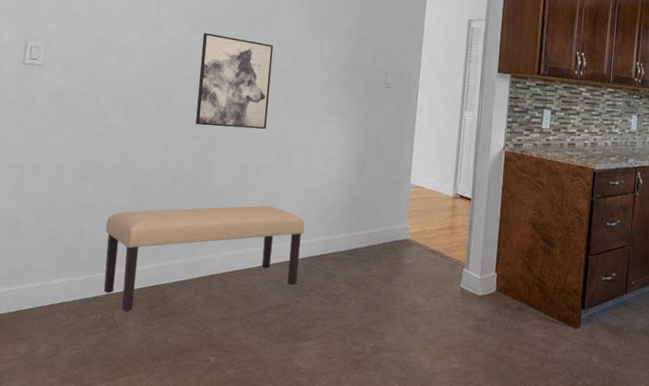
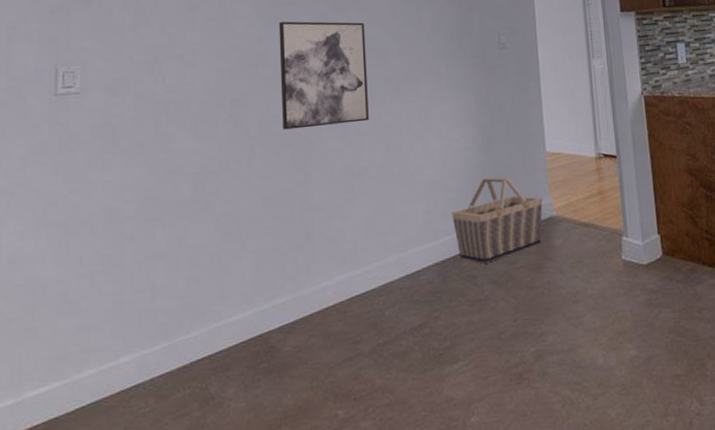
bench: present [103,205,304,313] -> none [184,209,432,379]
basket: none [322,195,401,267] -> present [451,176,543,264]

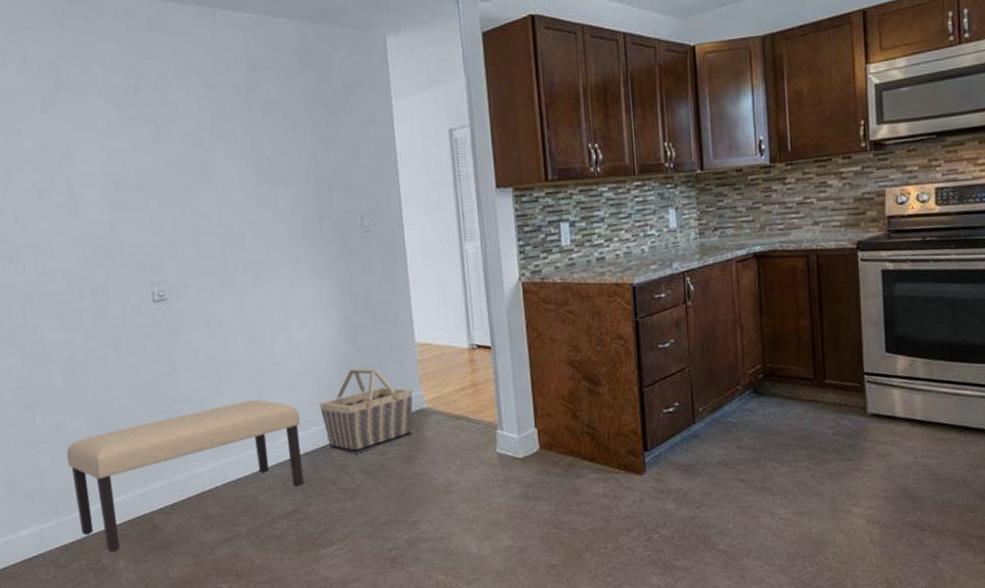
bench: none [184,209,432,379] -> present [66,400,304,553]
wall art: present [278,21,369,130] -> none [130,206,230,320]

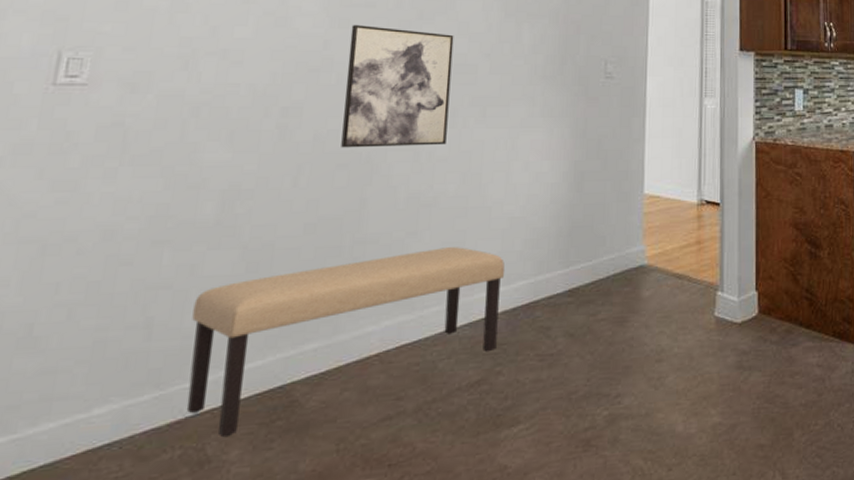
wall art: none [130,206,230,320] -> present [341,25,454,148]
basket: present [319,367,413,454] -> none [529,217,634,314]

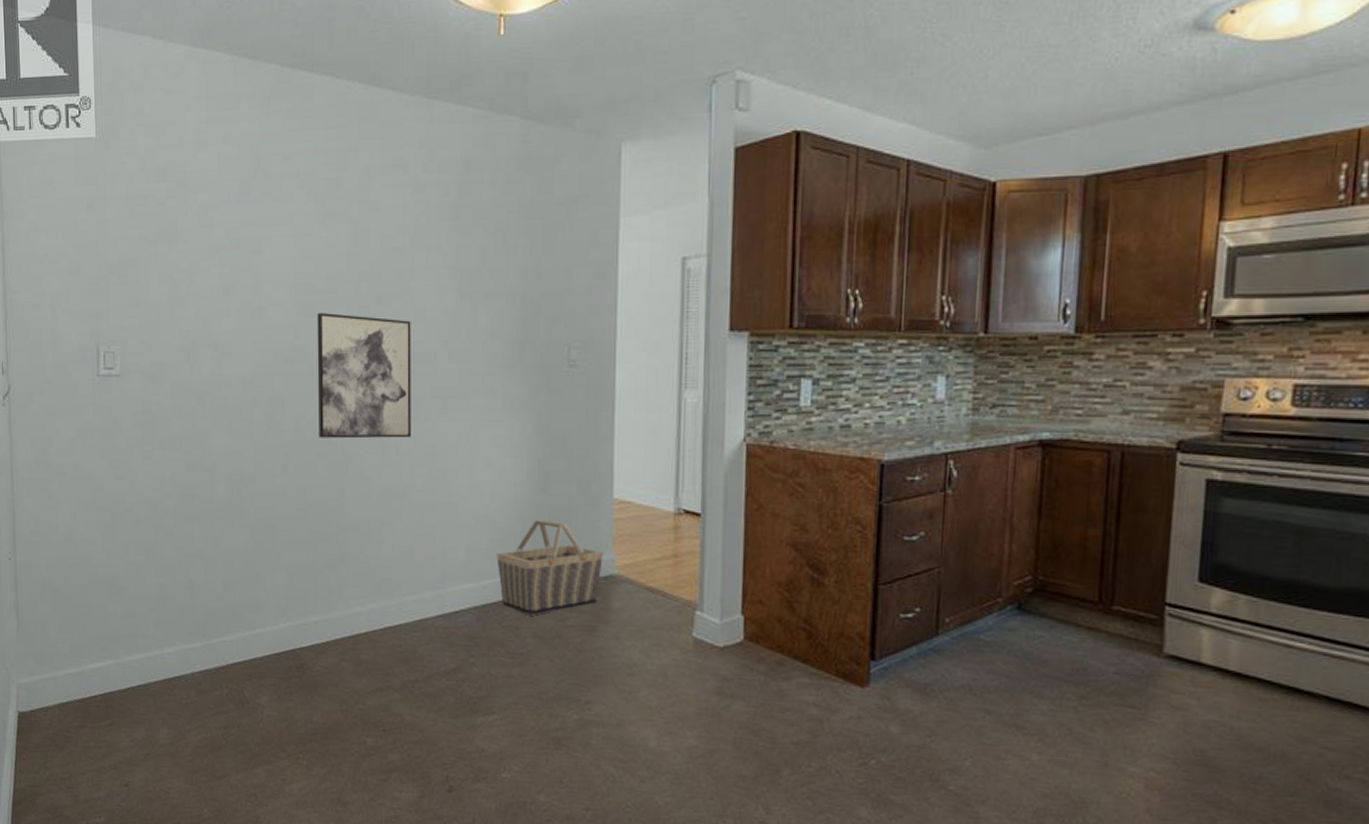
bench: present [186,247,505,438] -> none [221,540,473,686]
basket: none [529,217,634,314] -> present [496,519,603,616]

